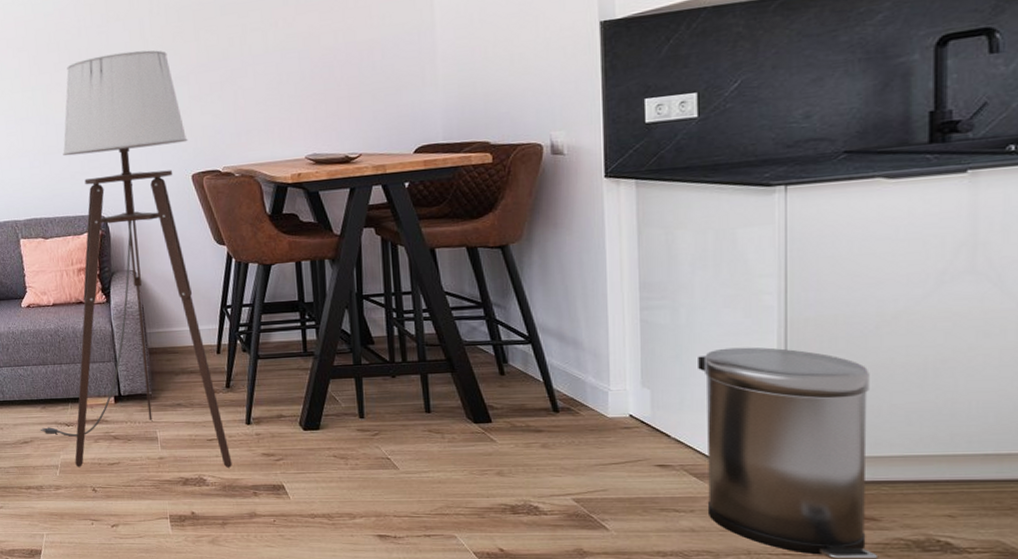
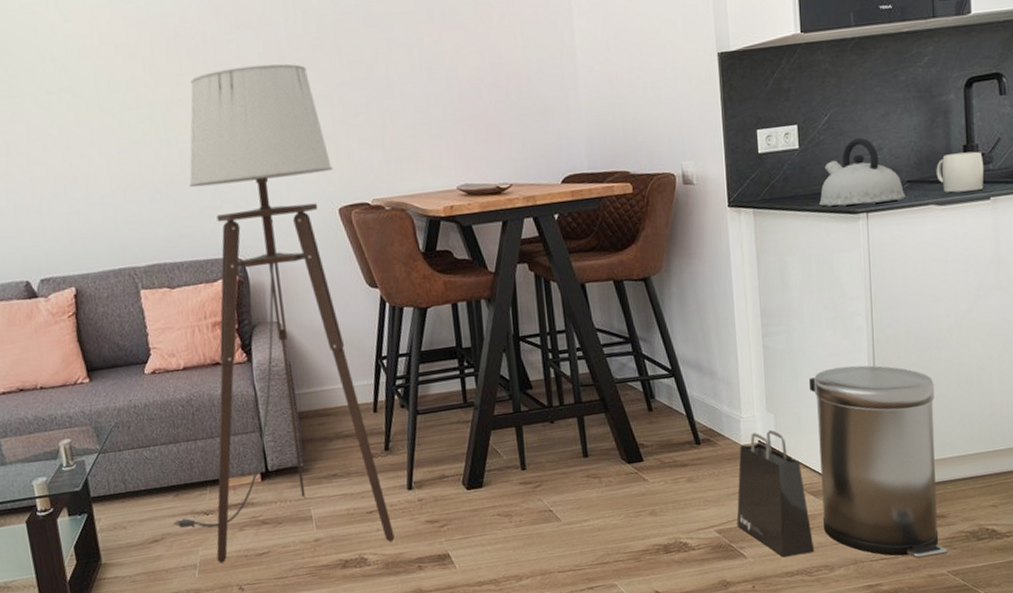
shopping bag: none [598,405,694,536] -> present [736,429,814,558]
kettle: none [720,104,843,178] -> present [818,137,907,207]
mug: none [887,118,960,165] -> present [936,151,985,193]

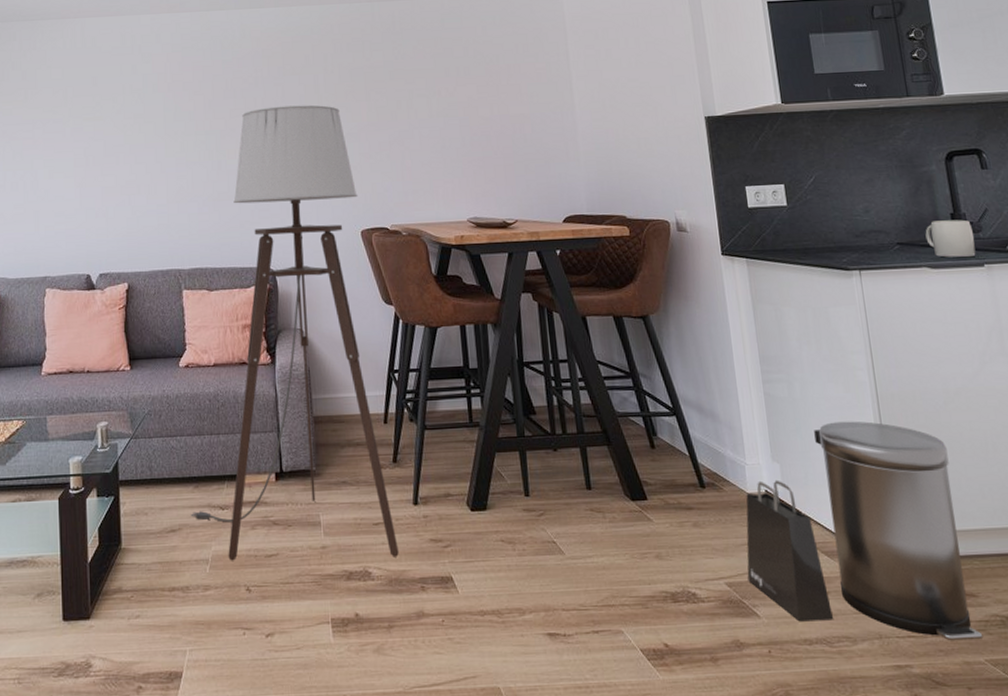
kettle: present [818,137,907,207] -> none [810,199,899,263]

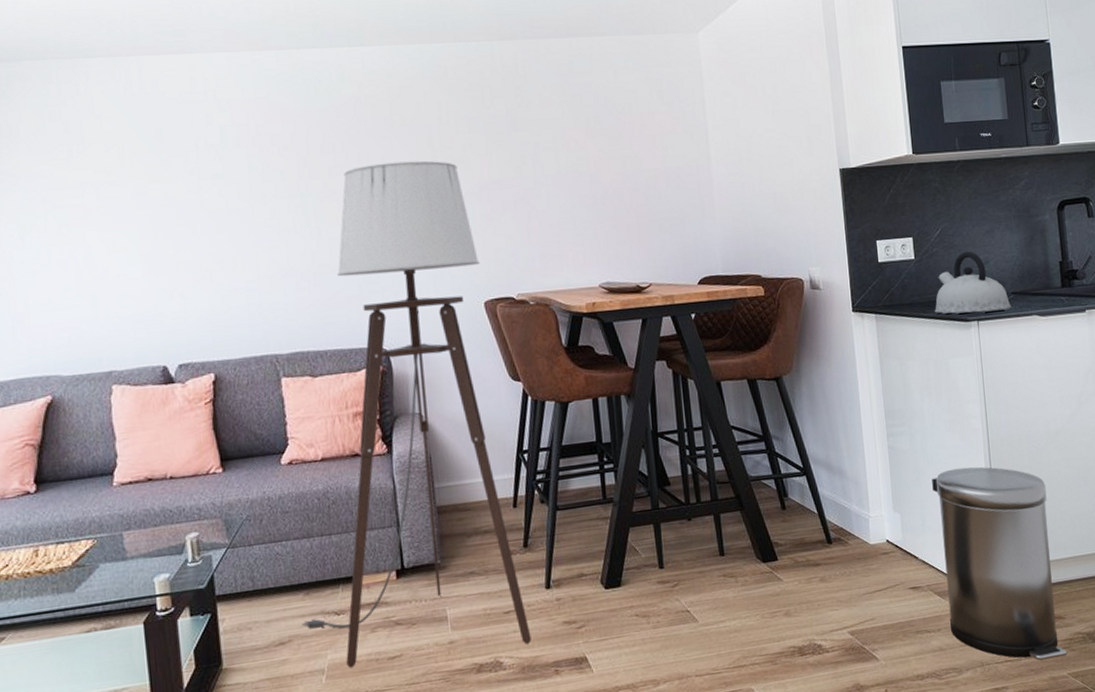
shopping bag: present [746,479,833,622] -> none [868,529,942,660]
kettle: none [810,199,899,263] -> present [934,251,1012,314]
mug: present [925,219,976,258] -> none [1036,267,1079,305]

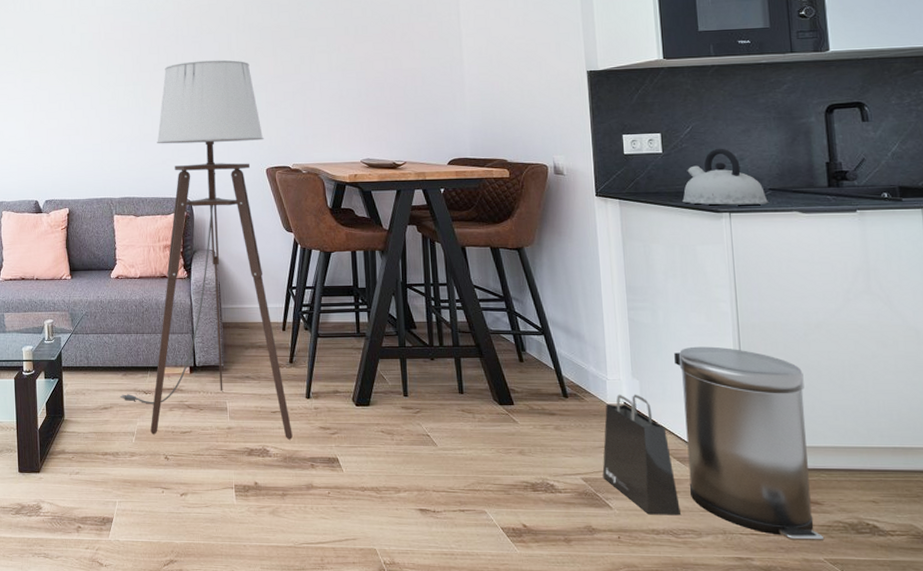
shopping bag: none [868,529,942,660] -> present [602,394,680,516]

